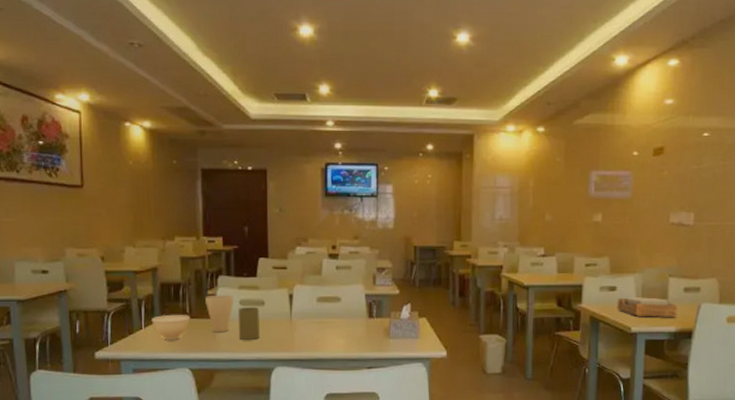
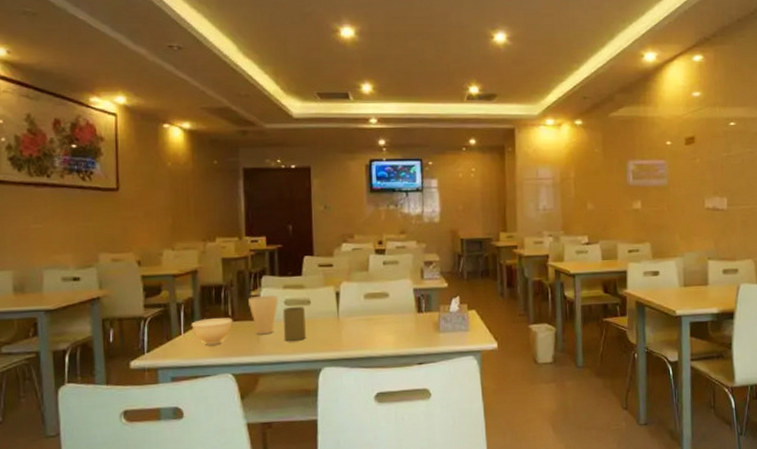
napkin holder: present [617,297,677,318] -> none [660,280,718,300]

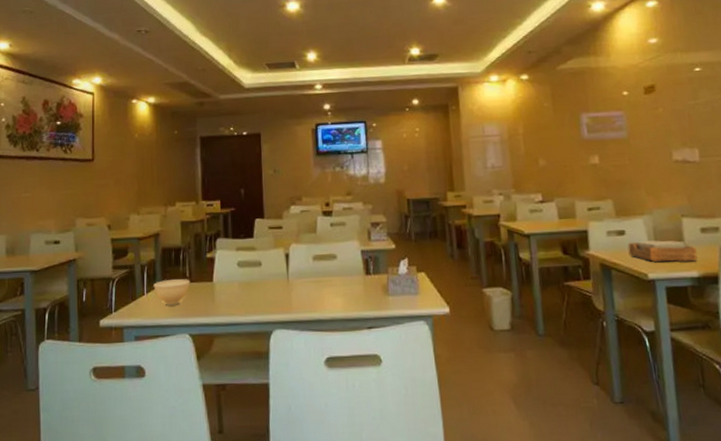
cup: present [248,294,278,335] -> none [204,256,232,296]
cup: present [282,306,306,341] -> none [235,267,258,303]
napkin holder: none [660,280,718,300] -> present [627,240,698,262]

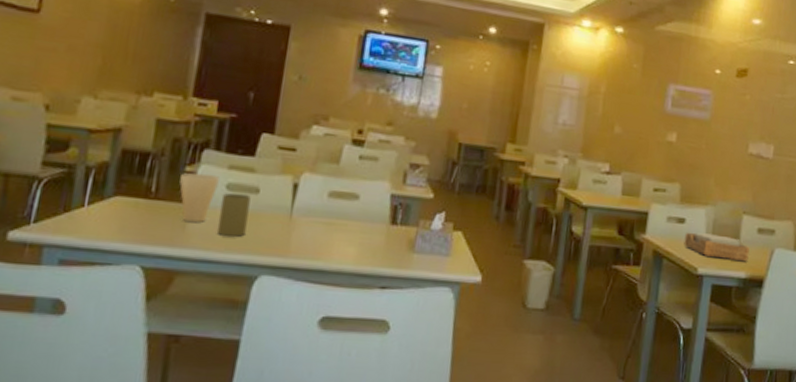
bowl: present [153,279,191,305] -> none [99,191,156,226]
cup: none [204,256,232,296] -> present [179,172,219,223]
cup: none [235,267,258,303] -> present [216,192,251,237]

